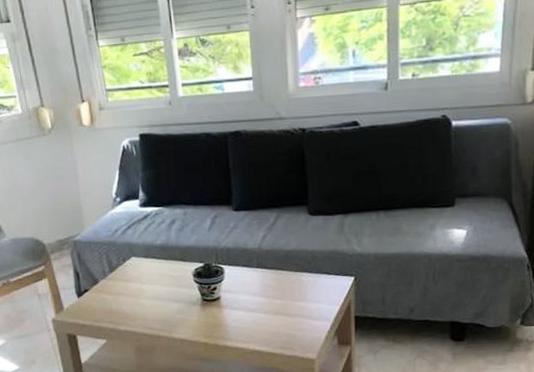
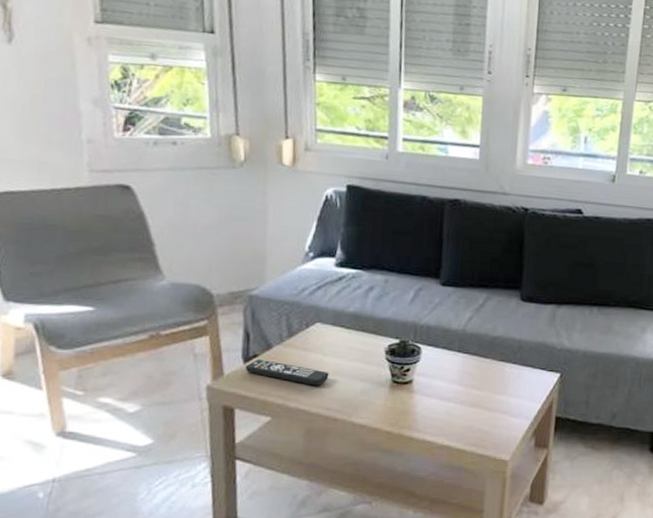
remote control: none [79,292,149,310] -> present [245,358,329,386]

